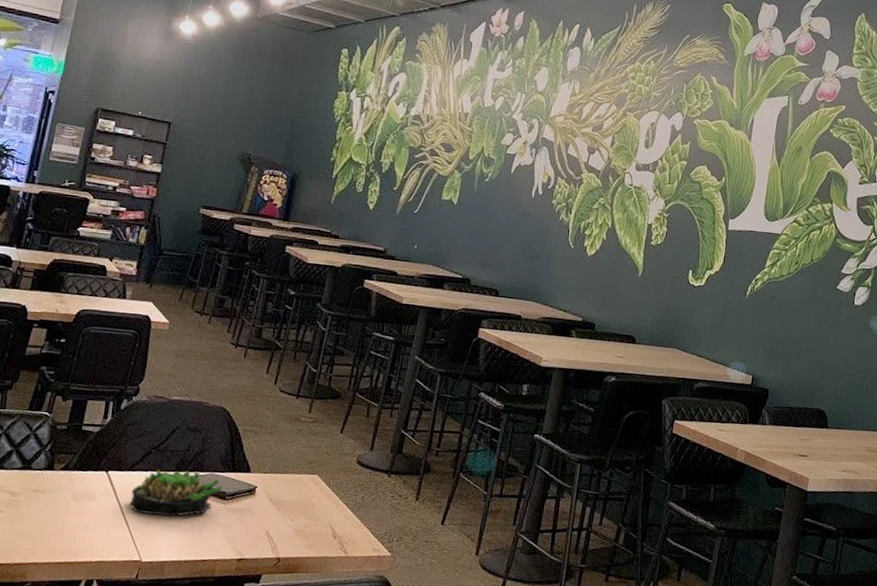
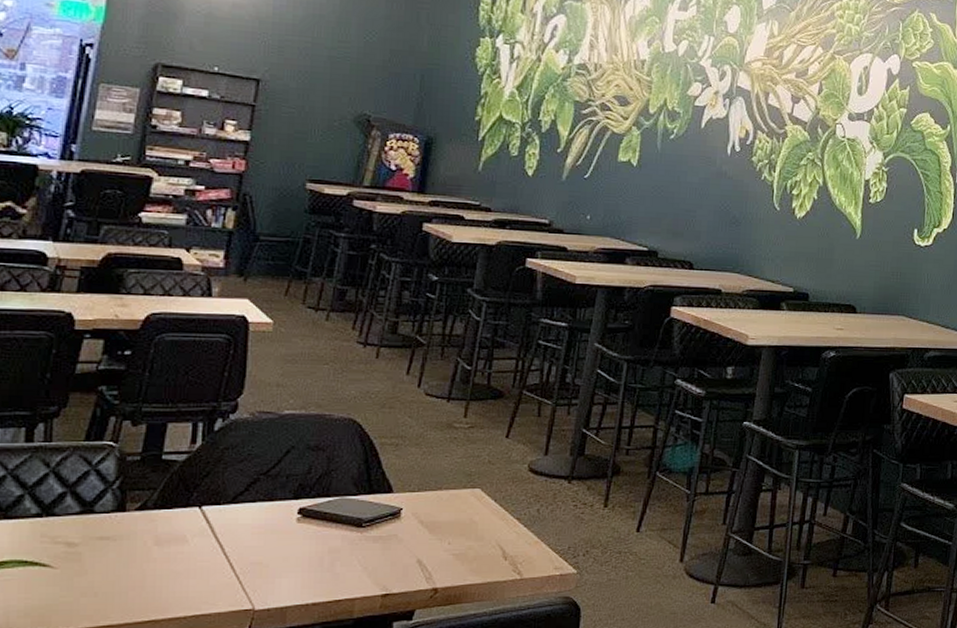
succulent plant: present [130,469,222,517] -> none [234,496,357,554]

